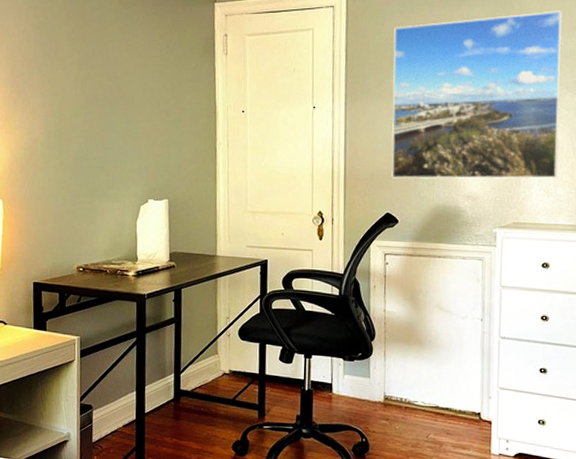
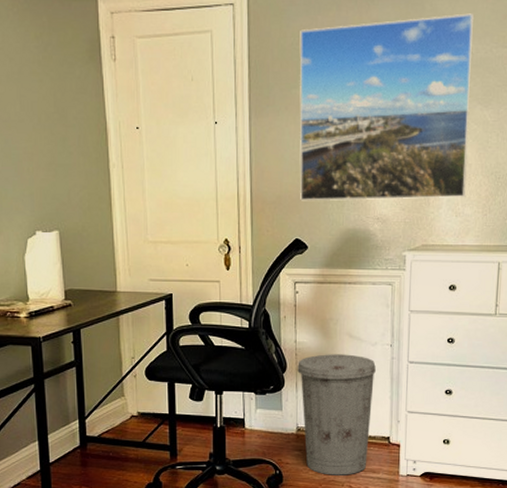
trash can: none [386,324,466,450] -> present [297,354,376,475]

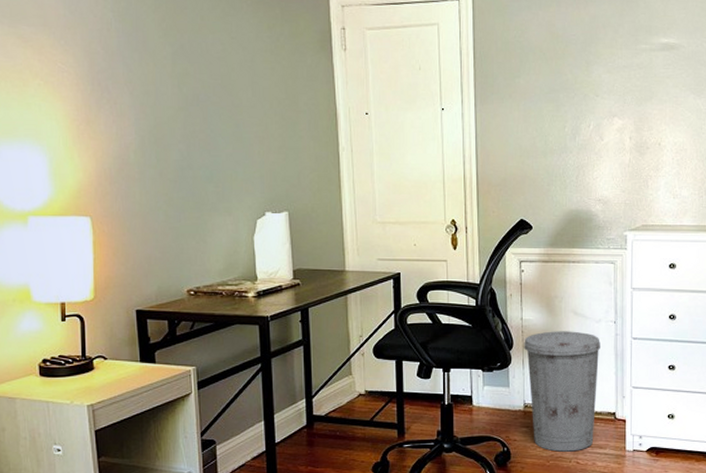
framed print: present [299,13,473,201] -> none [522,11,685,184]

